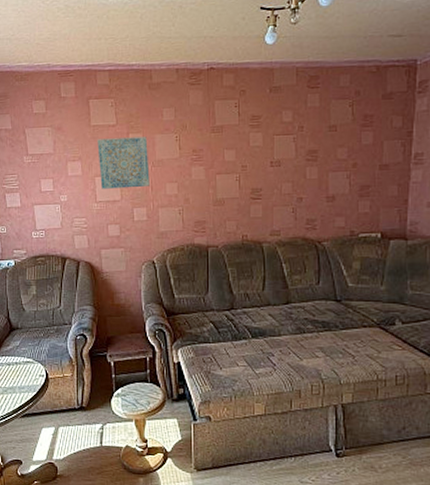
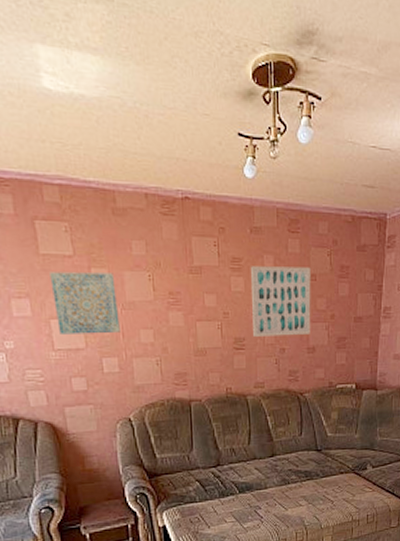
wall art: none [270,119,331,187] -> present [251,266,311,336]

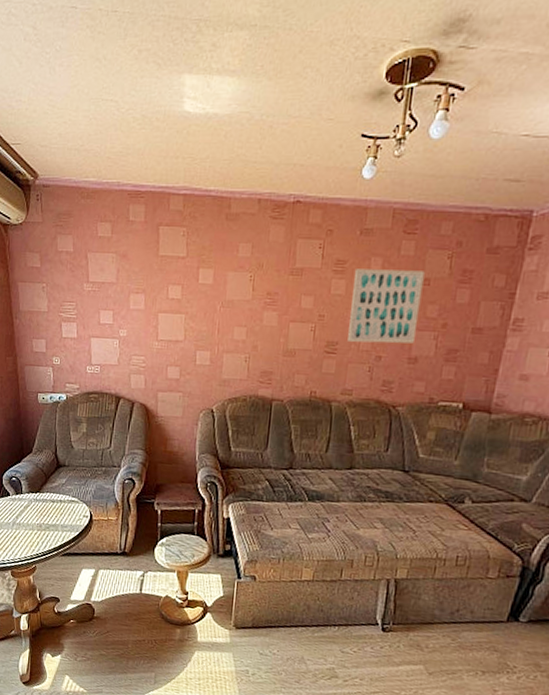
wall art: present [50,272,120,334] -> none [163,271,219,329]

